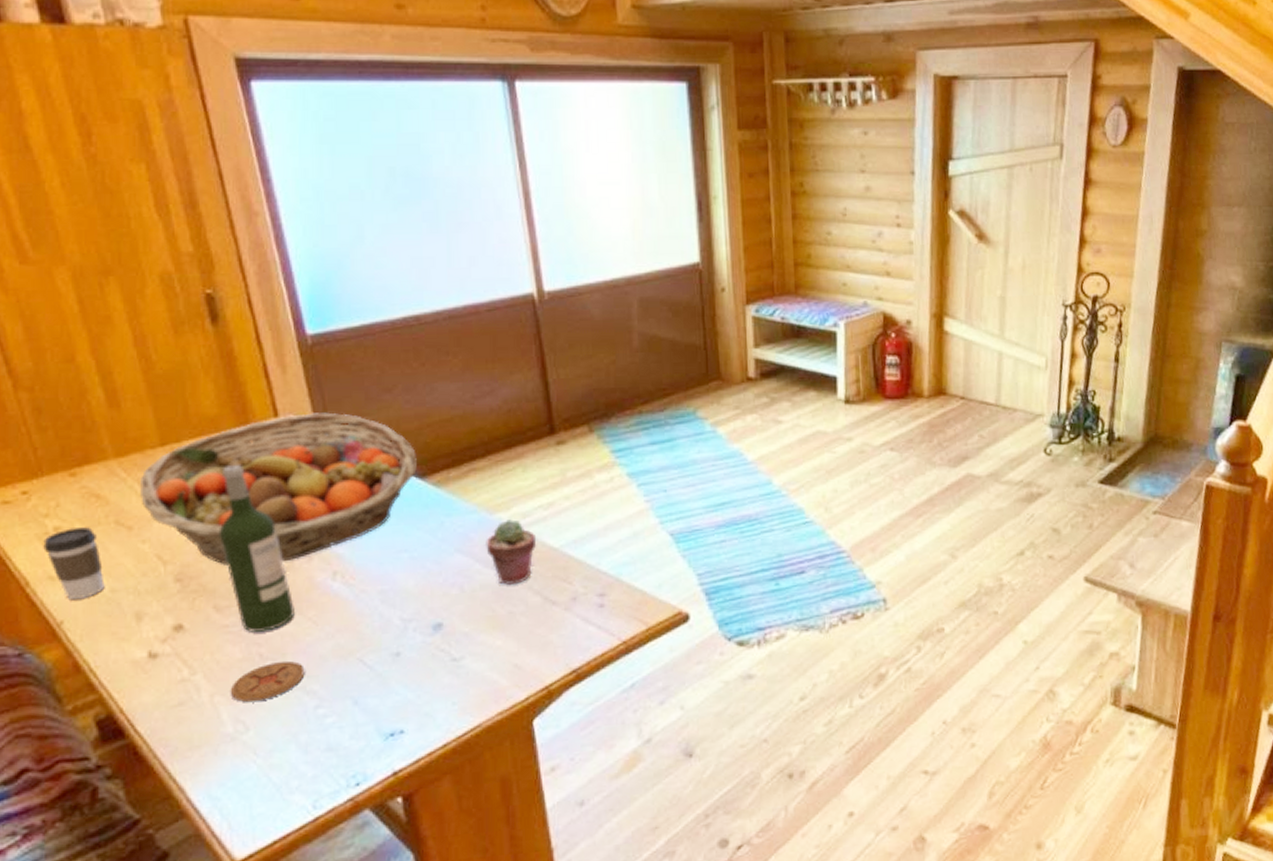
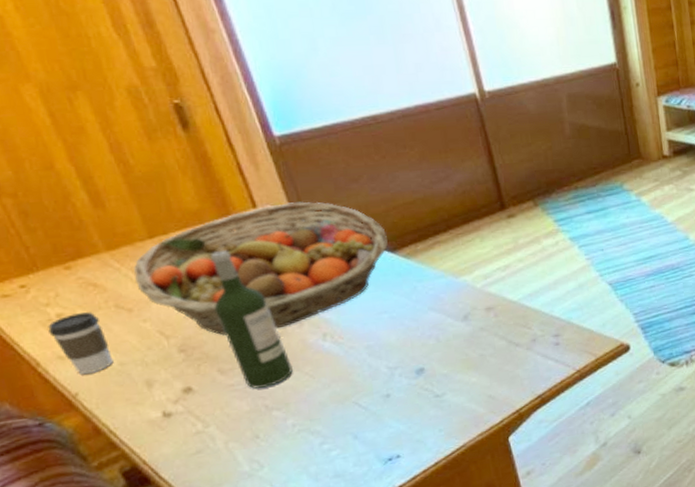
coaster: present [231,660,305,702] -> none [243,409,308,445]
potted succulent: present [486,519,537,586] -> none [454,281,499,334]

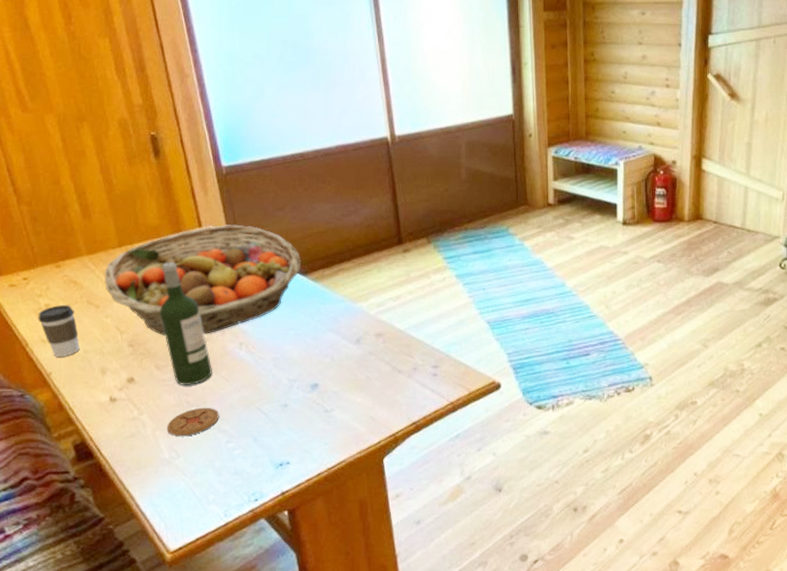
coaster: none [243,409,308,445] -> present [167,407,219,436]

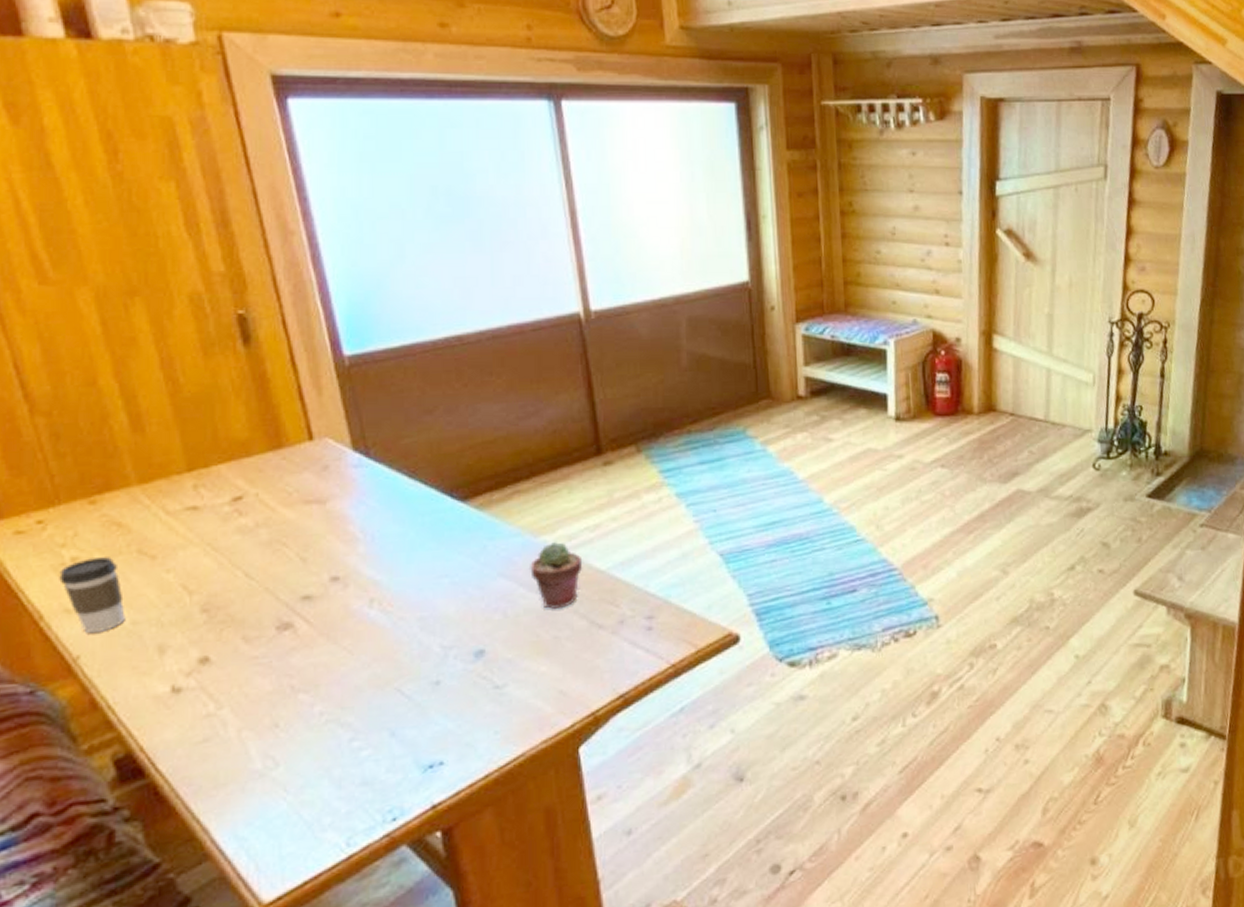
fruit basket: present [104,224,301,336] -> none [164,435,459,594]
wine bottle: present [159,262,212,385] -> none [248,490,329,663]
coaster: present [167,407,219,436] -> none [260,692,339,736]
potted succulent: none [350,308,388,358] -> present [530,542,583,610]

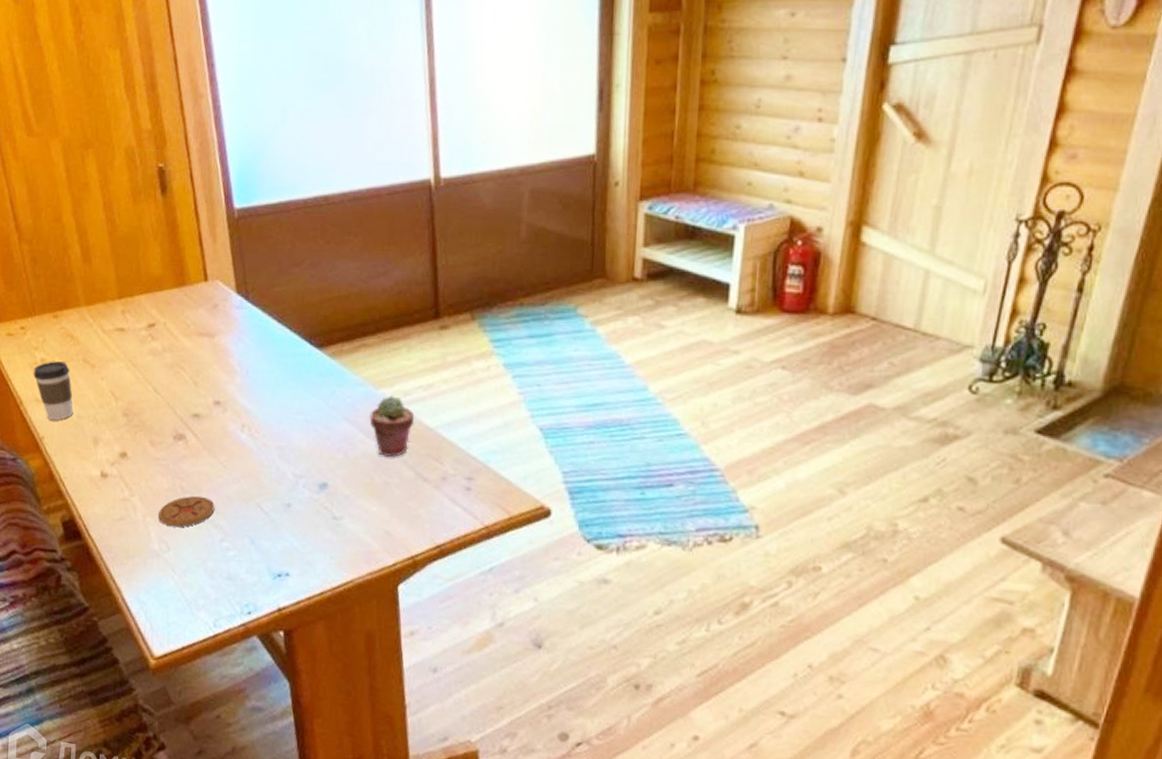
coaster: none [260,692,339,736] -> present [159,495,215,527]

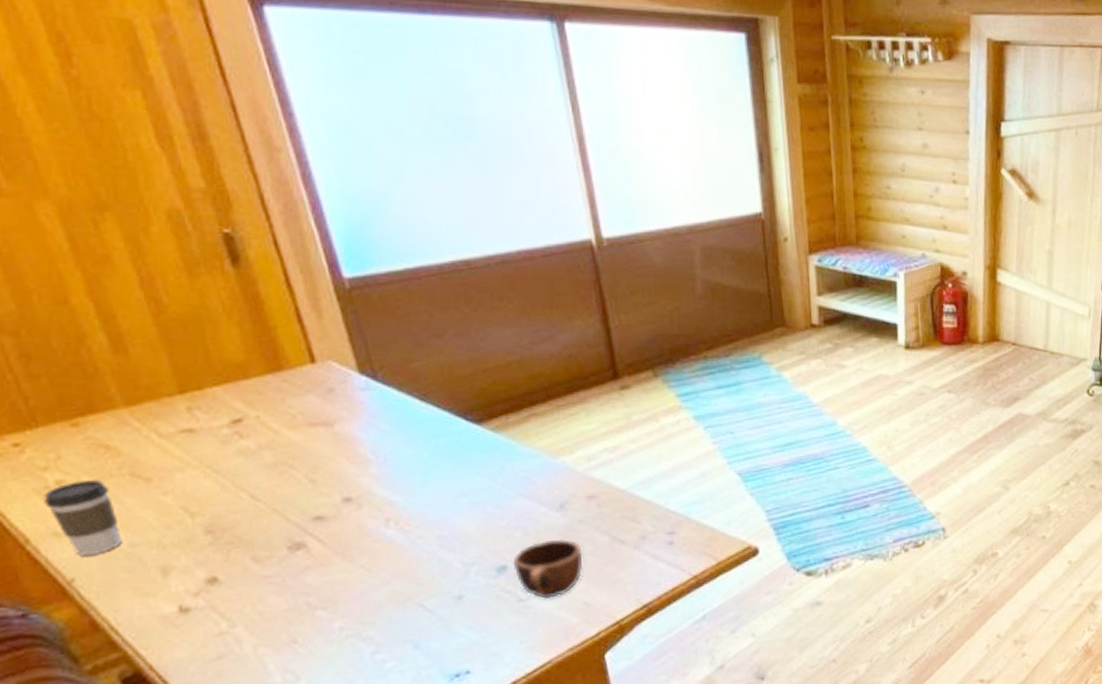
coaster: present [159,495,215,527] -> none [277,608,360,652]
mug: none [332,466,390,522] -> present [512,538,583,599]
potted succulent: present [369,396,415,458] -> none [549,463,603,527]

